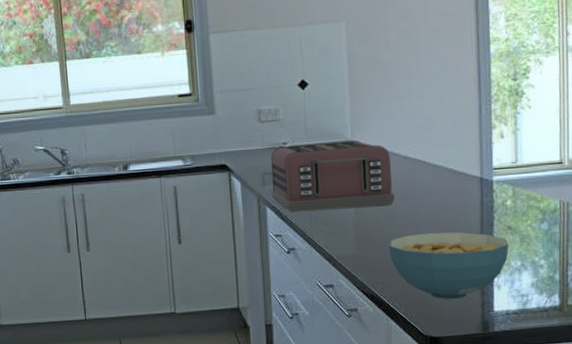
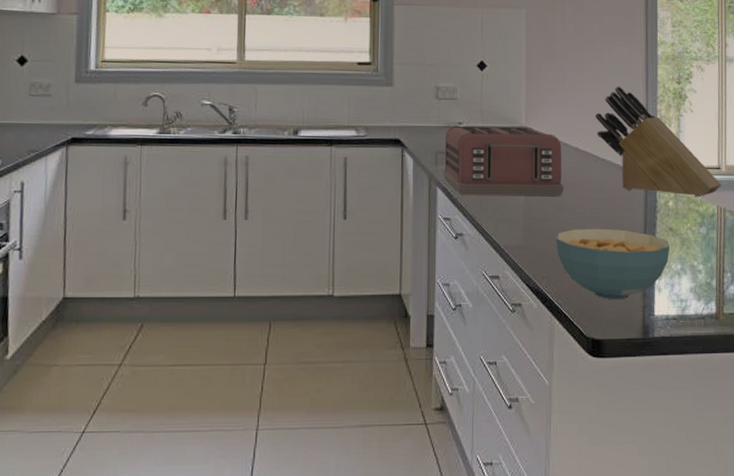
knife block: none [425,89,565,194] -> present [595,86,722,197]

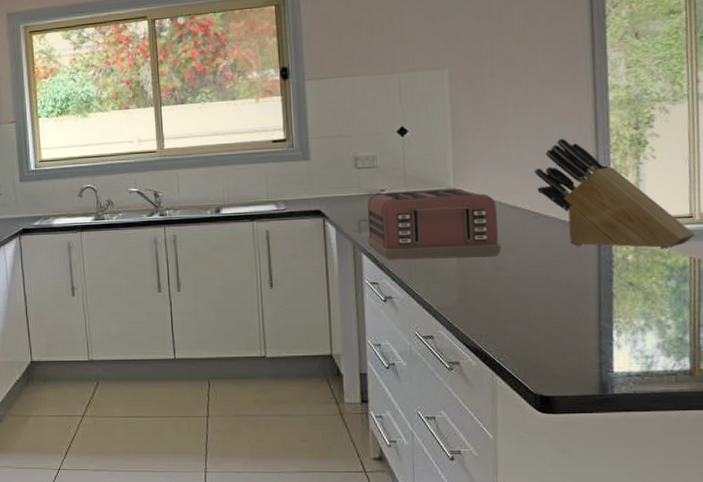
cereal bowl: present [556,228,671,301] -> none [494,286,631,358]

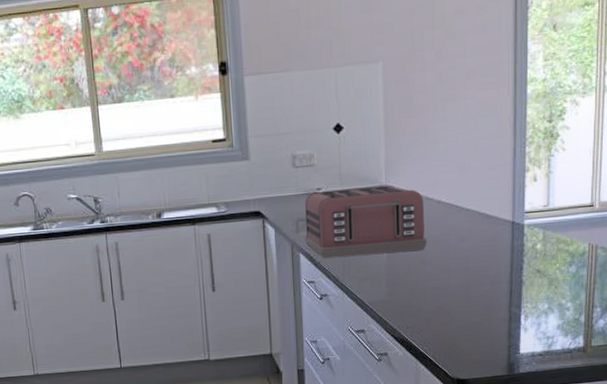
knife block: present [535,138,696,249] -> none [459,132,595,237]

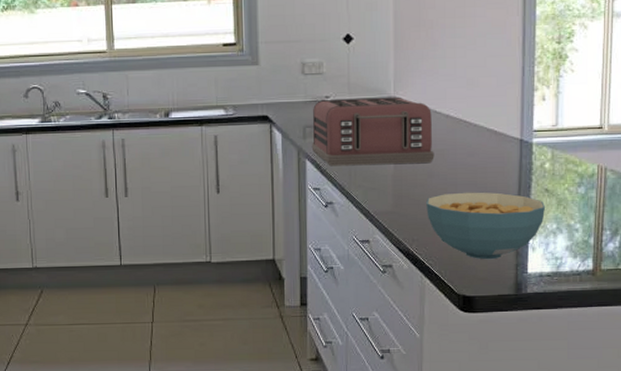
cereal bowl: none [420,276,538,343] -> present [426,192,546,260]

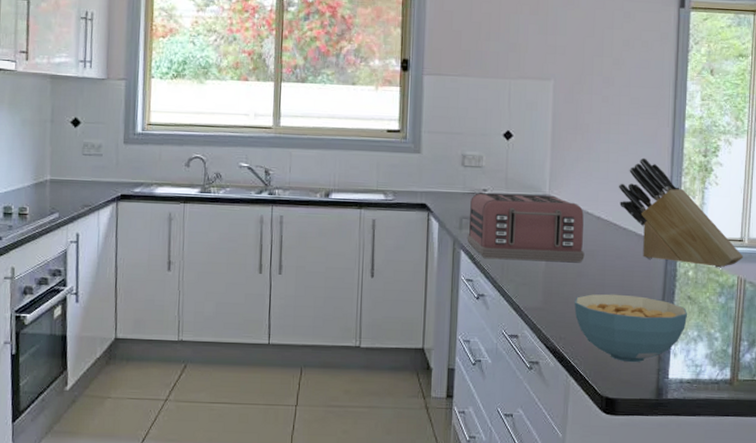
knife block: none [468,50,604,158] -> present [619,157,744,268]

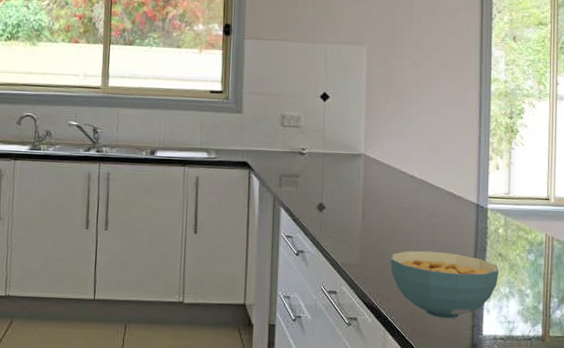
toaster: present [467,193,585,263] -> none [286,152,399,220]
knife block: present [619,157,744,268] -> none [430,119,551,226]

